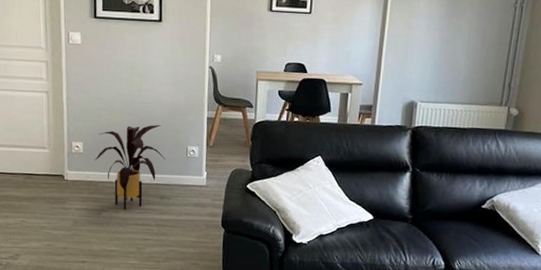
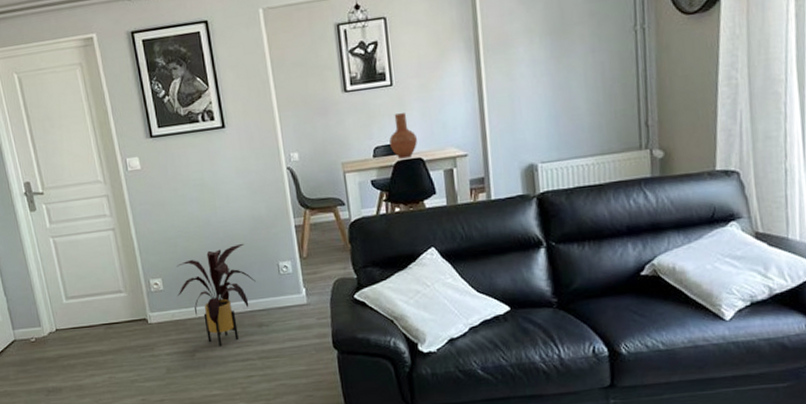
vase: none [300,38,323,78] -> present [389,113,417,159]

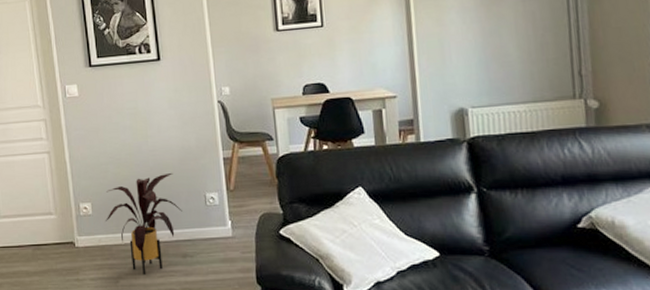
vase: present [389,113,417,159] -> none [319,53,347,97]

